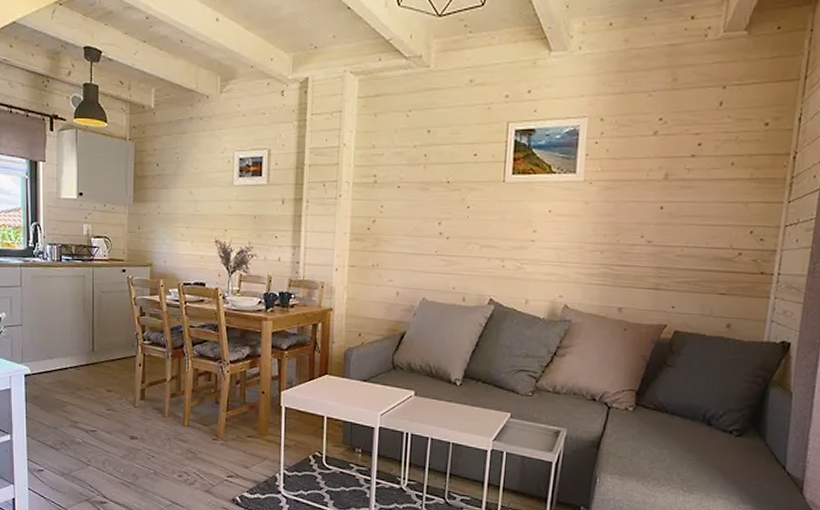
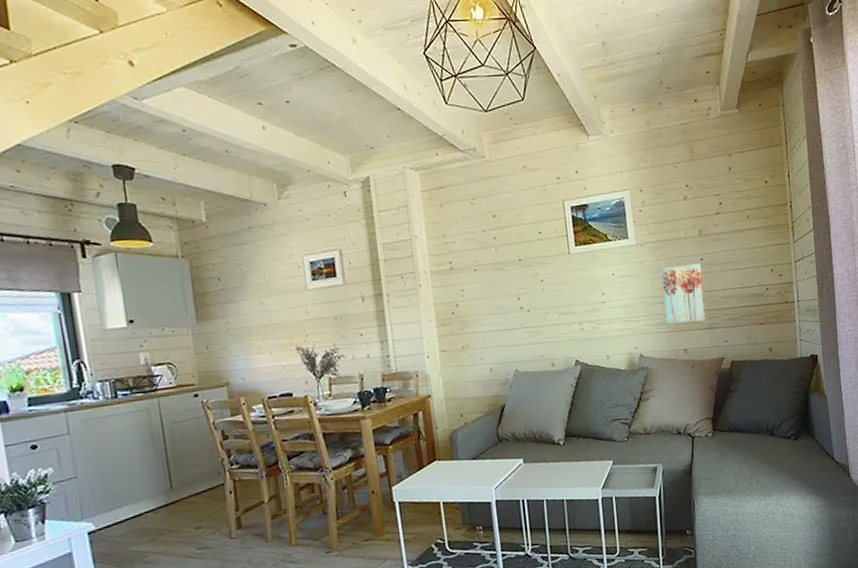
wall art: none [603,211,659,279] -> present [661,263,706,325]

